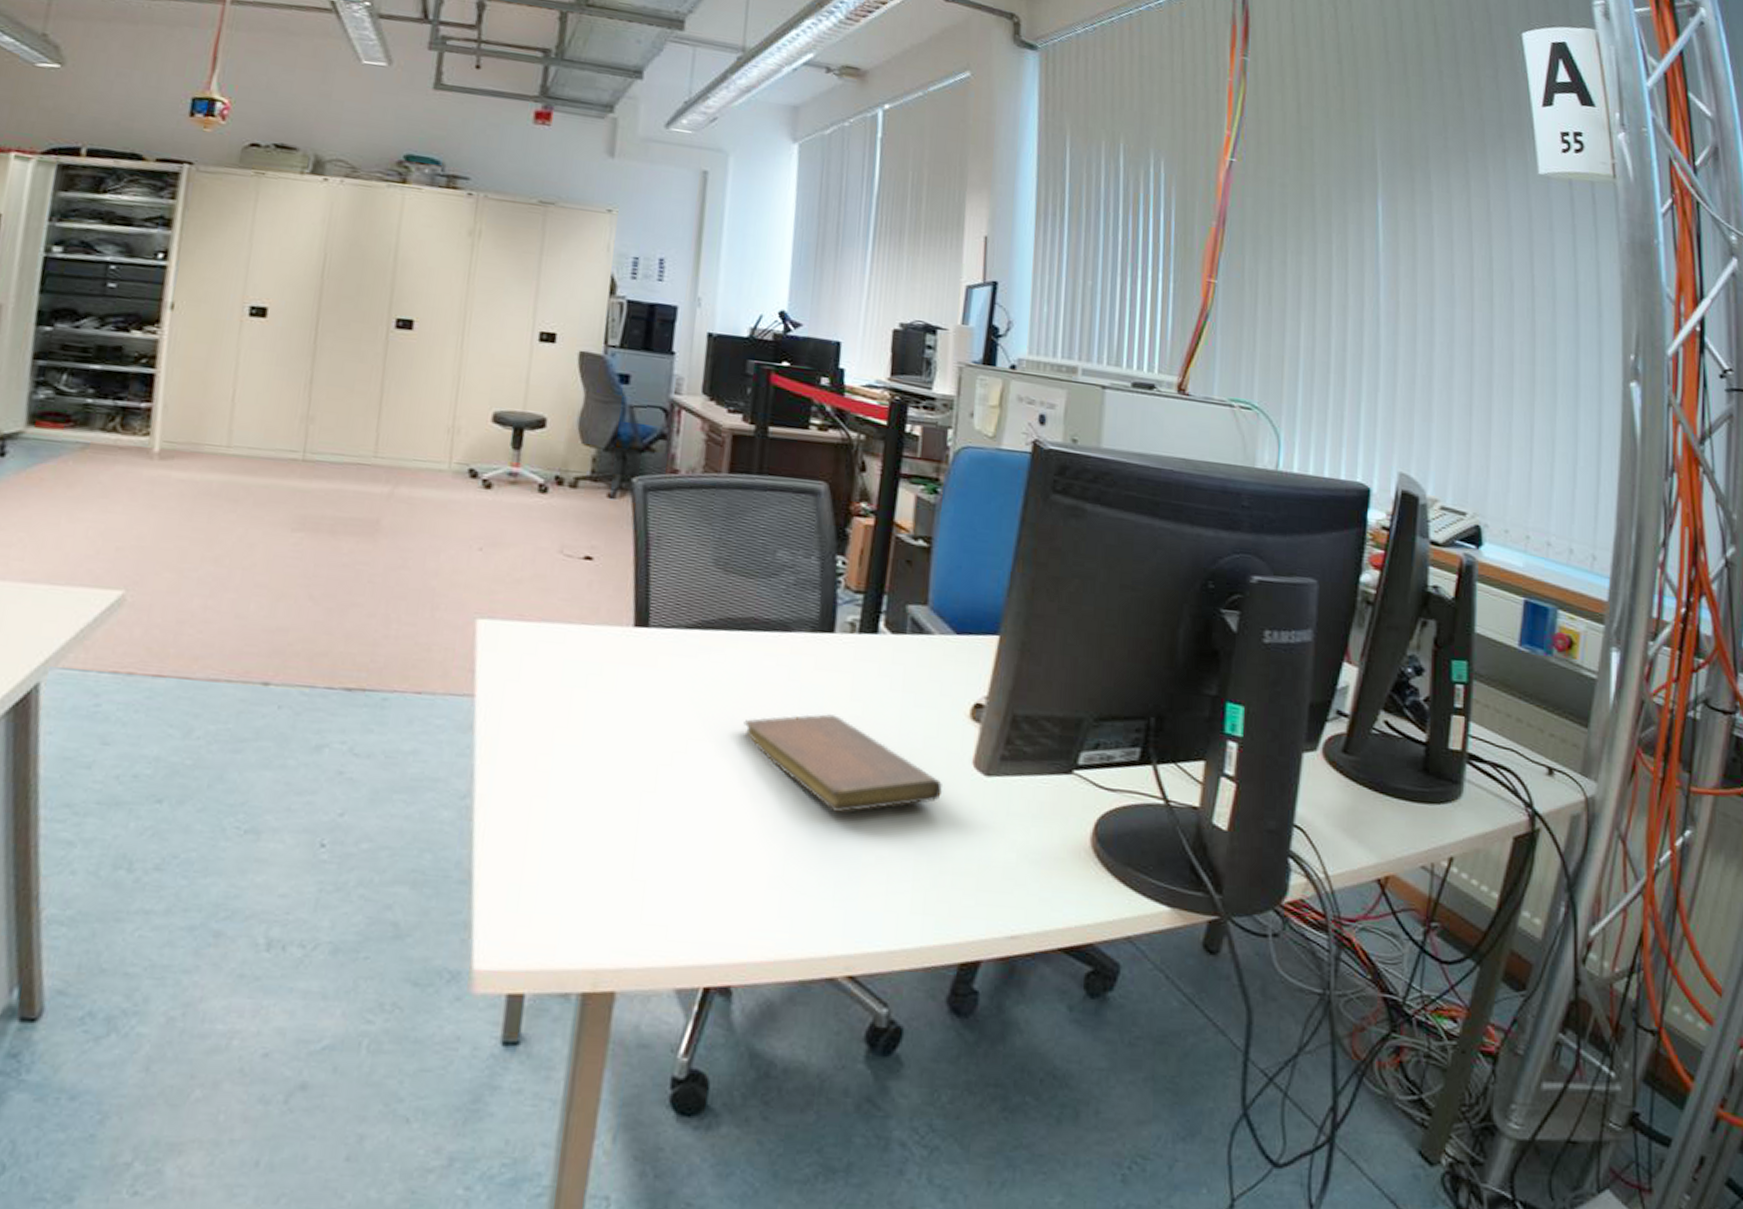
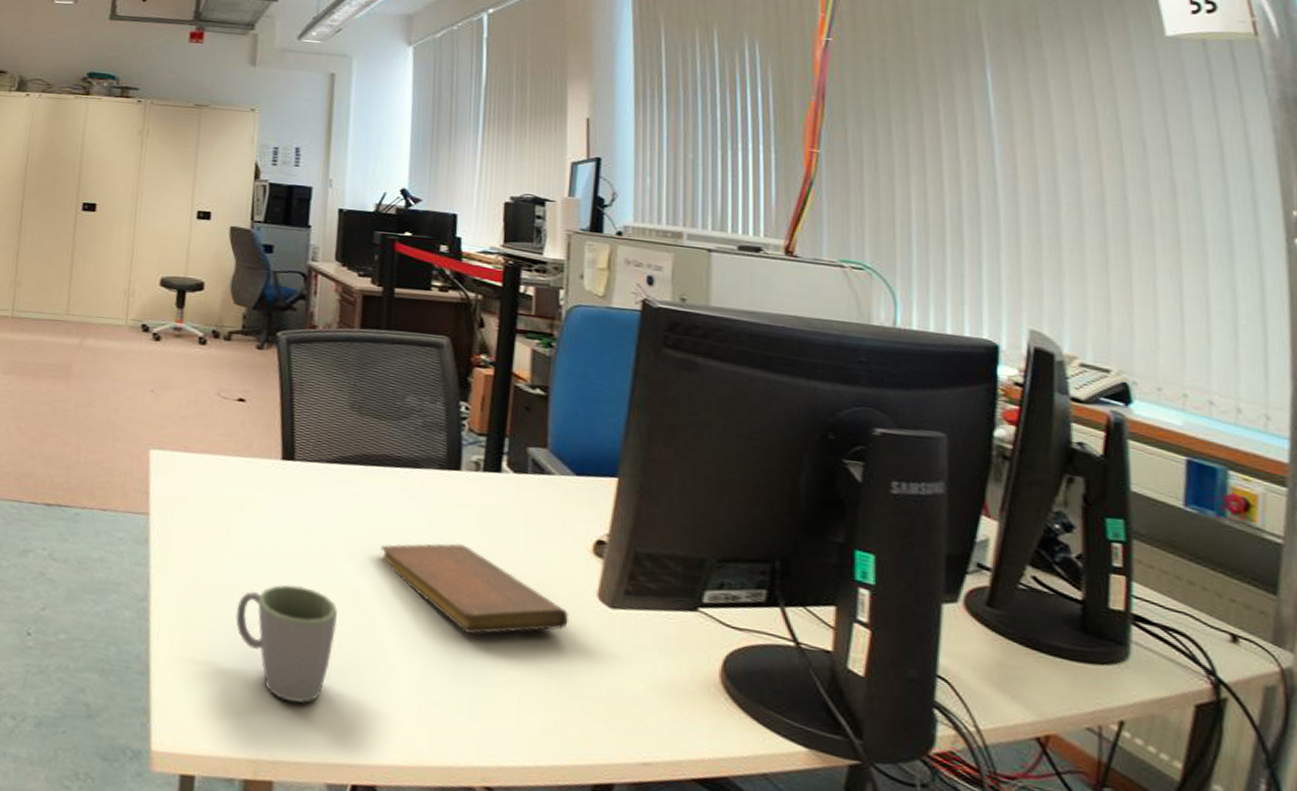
mug: none [576,769,693,903] -> present [236,584,338,703]

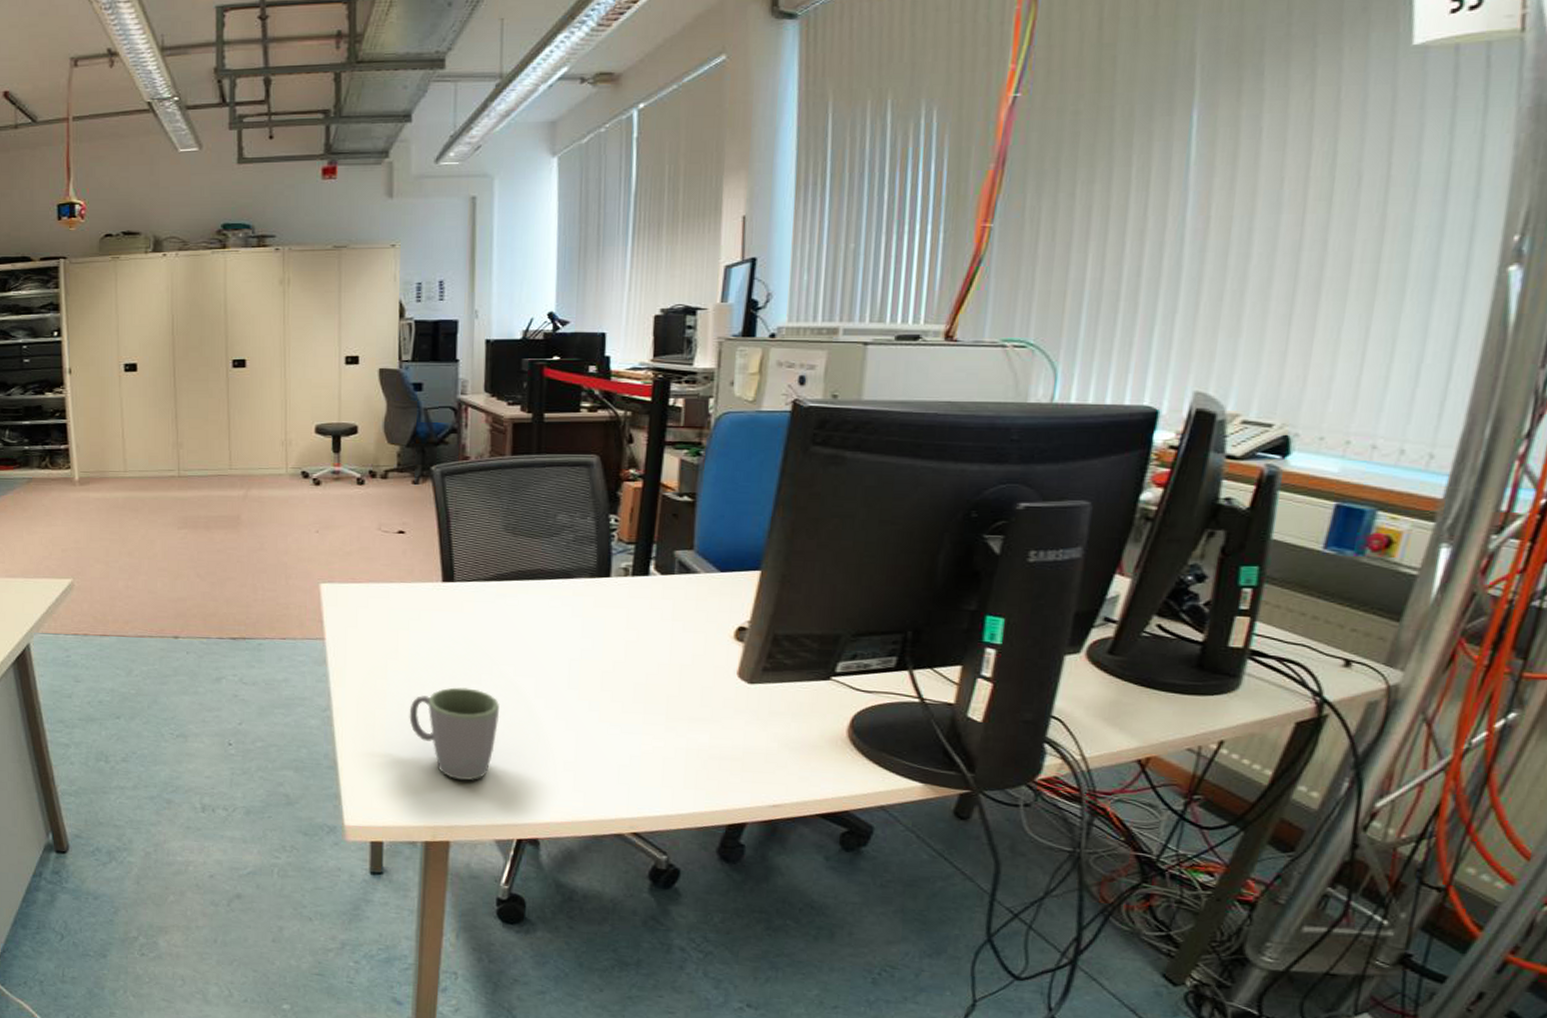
notebook: present [380,543,570,635] -> none [537,641,711,715]

